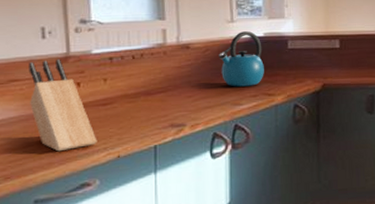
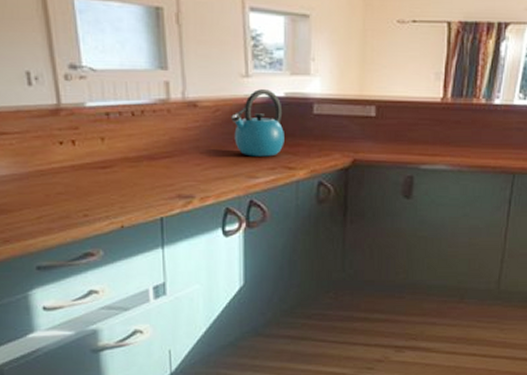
knife block: present [29,59,97,152] -> none [16,110,98,217]

